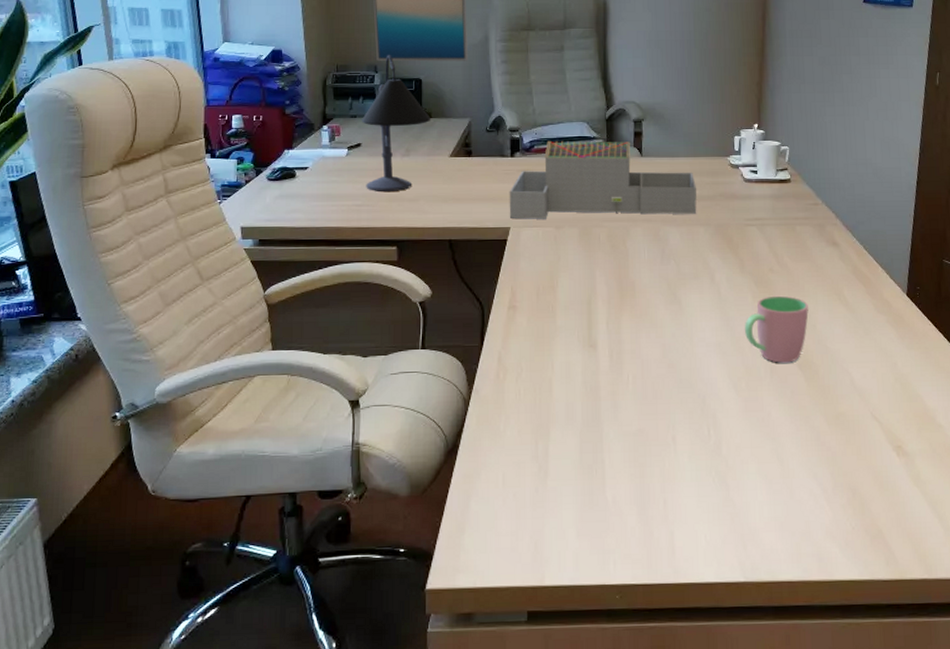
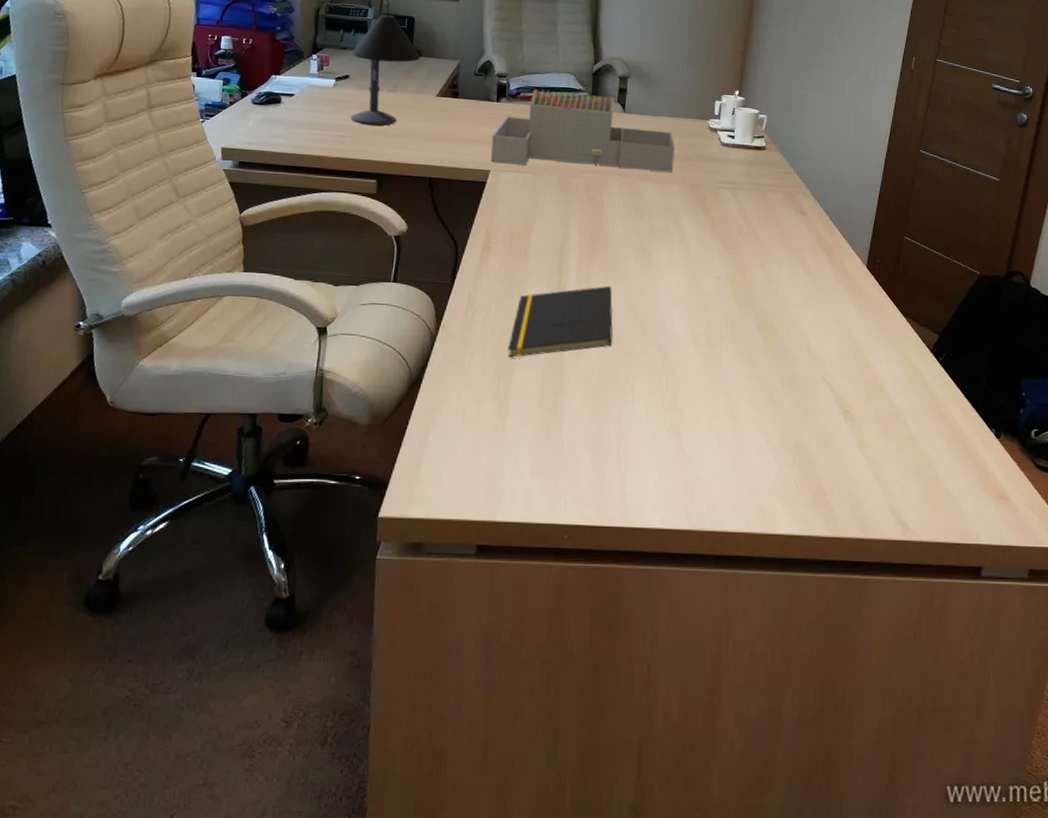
notepad: none [543,335,650,417] -> present [508,285,613,358]
cup: present [744,295,809,363] -> none [709,257,772,323]

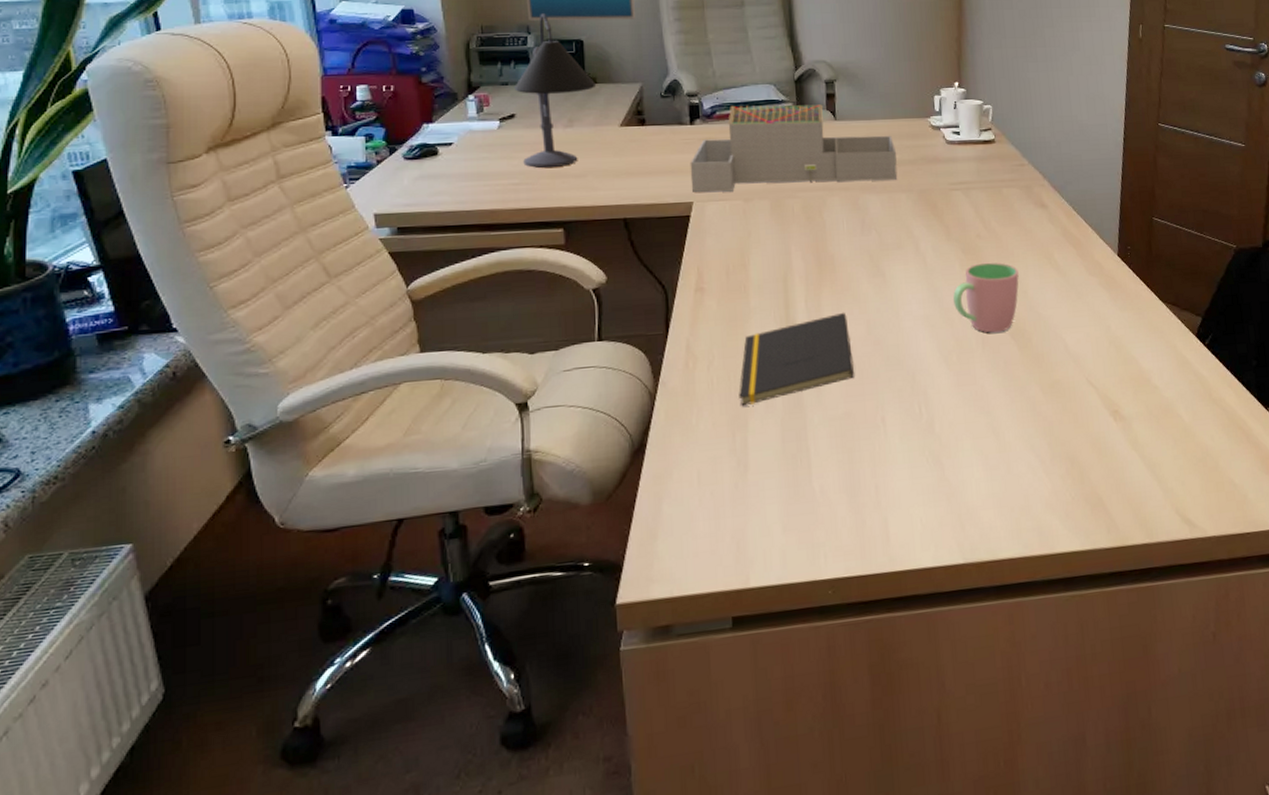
cup: none [709,257,772,323] -> present [952,262,1019,333]

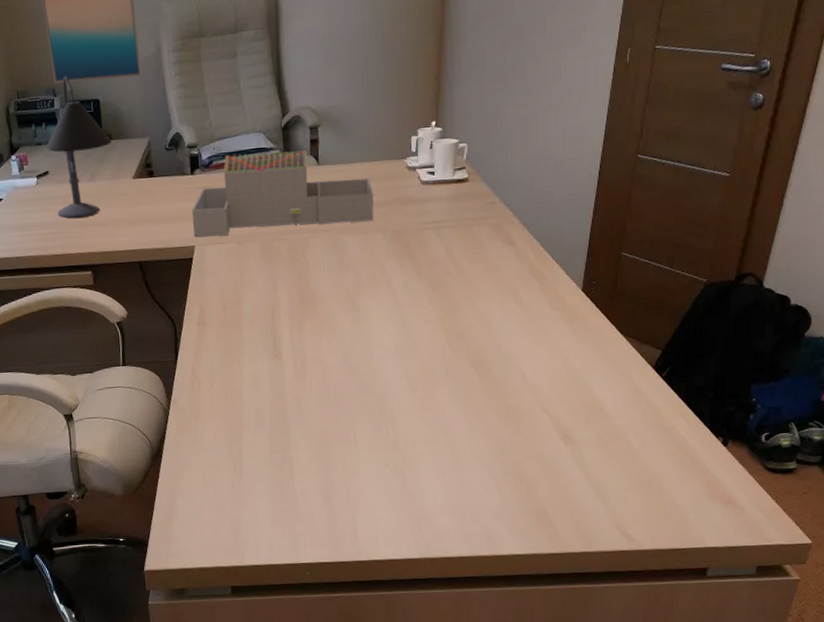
notepad: present [739,312,855,407] -> none [235,343,332,422]
cup: present [952,262,1019,333] -> none [420,297,483,363]

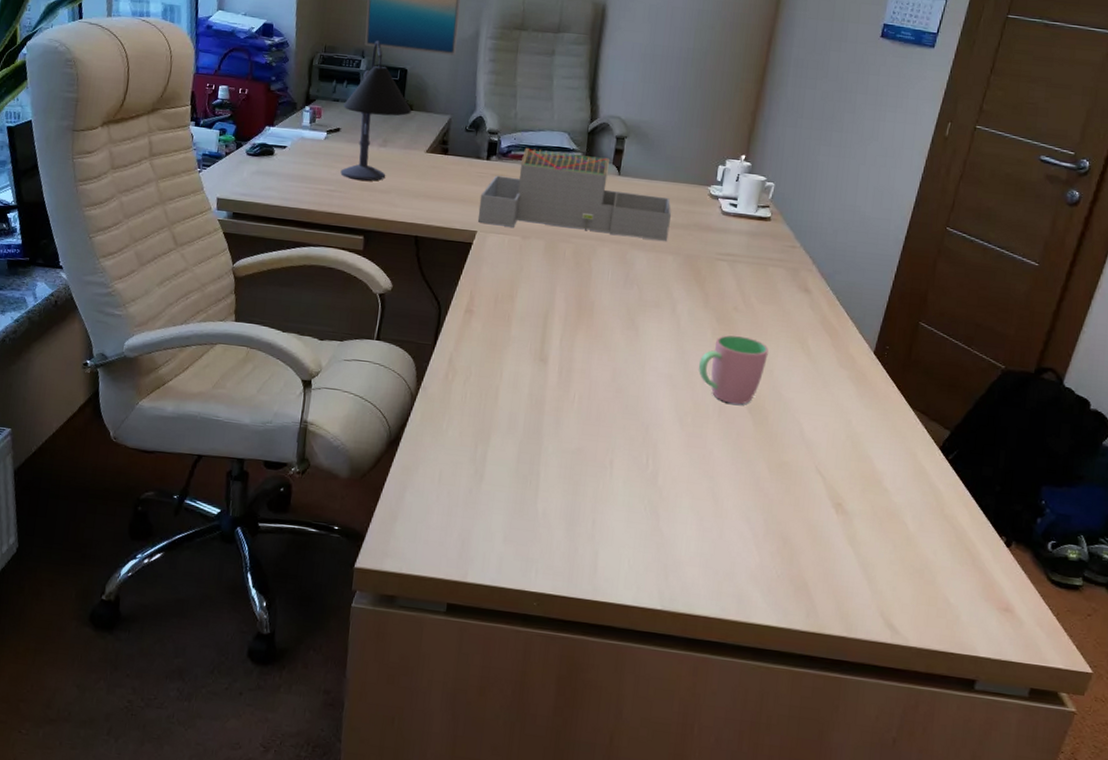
cup: none [420,297,483,363] -> present [698,335,769,405]

